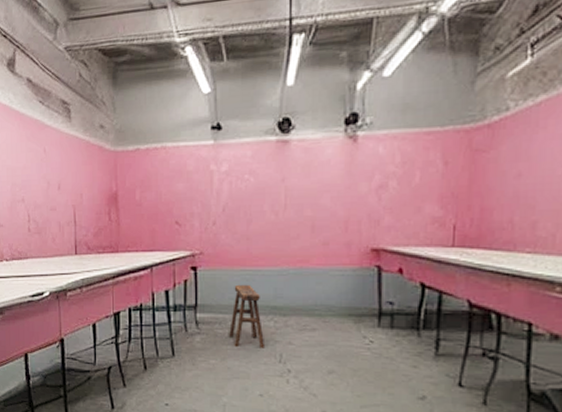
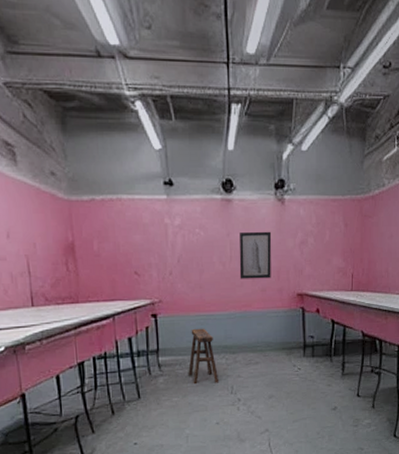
wall art: none [295,174,339,231] -> present [239,231,272,279]

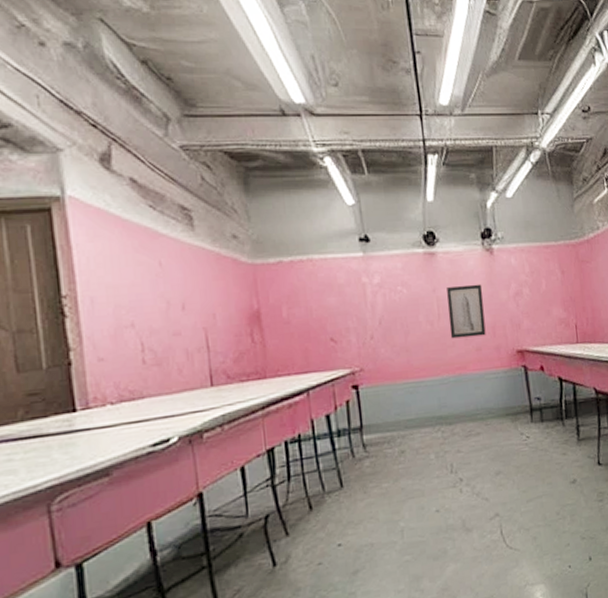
stool: present [188,328,220,385] -> none [398,397,436,465]

